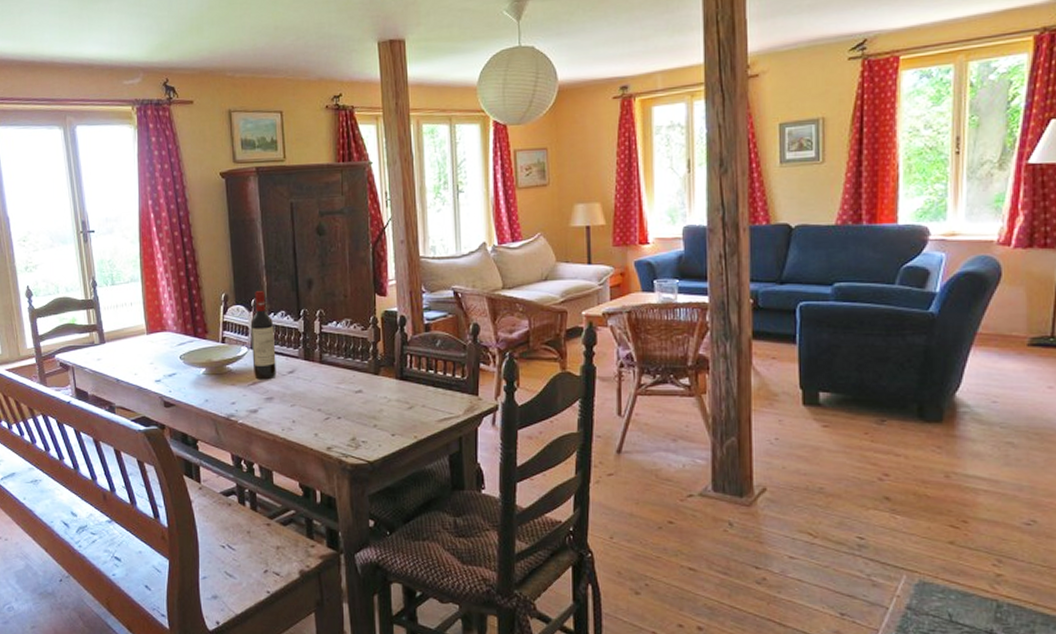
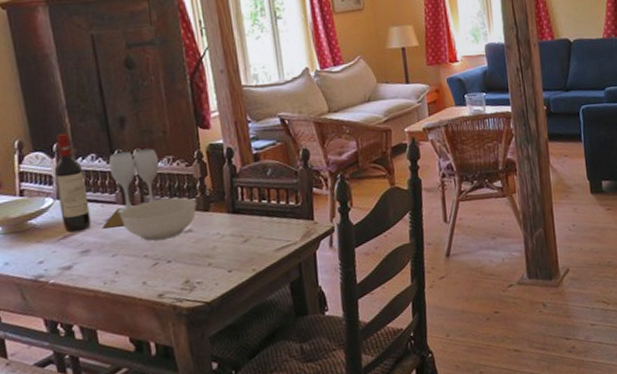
wineglass: none [285,310,338,380] -> present [102,148,159,229]
bowl: none [300,358,369,396] -> present [119,197,197,241]

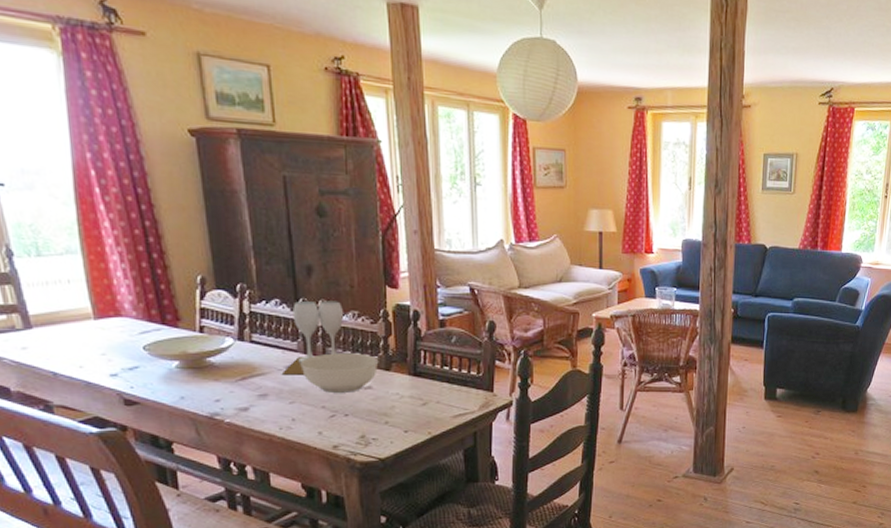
wine bottle: present [54,134,92,233] -> none [236,275,271,375]

